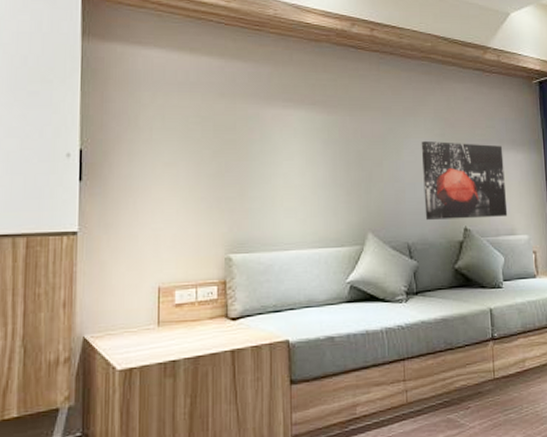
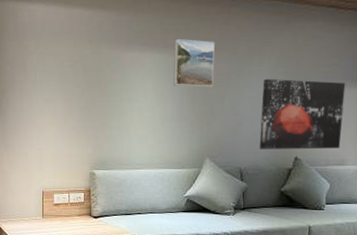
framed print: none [322,96,369,150] -> present [173,39,215,87]

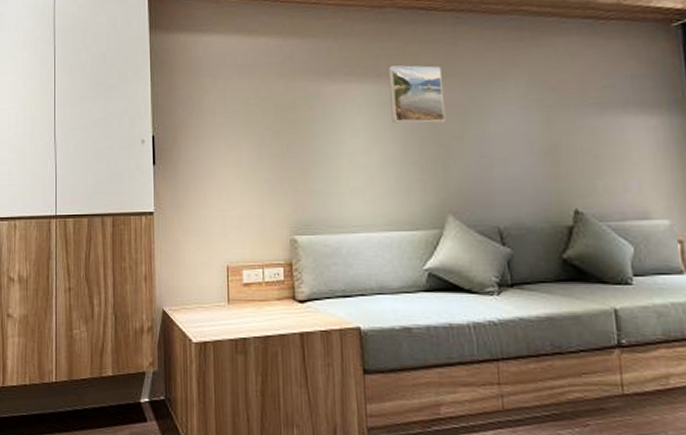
wall art: present [259,79,346,150] -> none [512,108,638,201]

